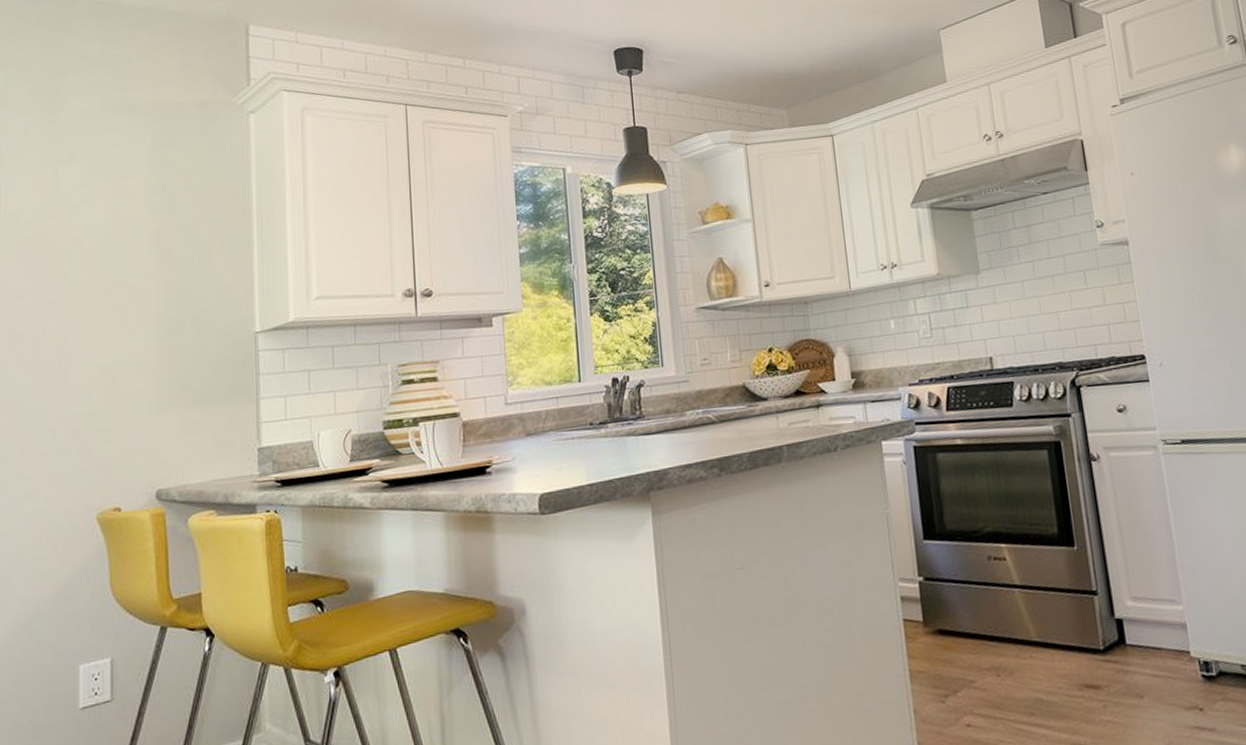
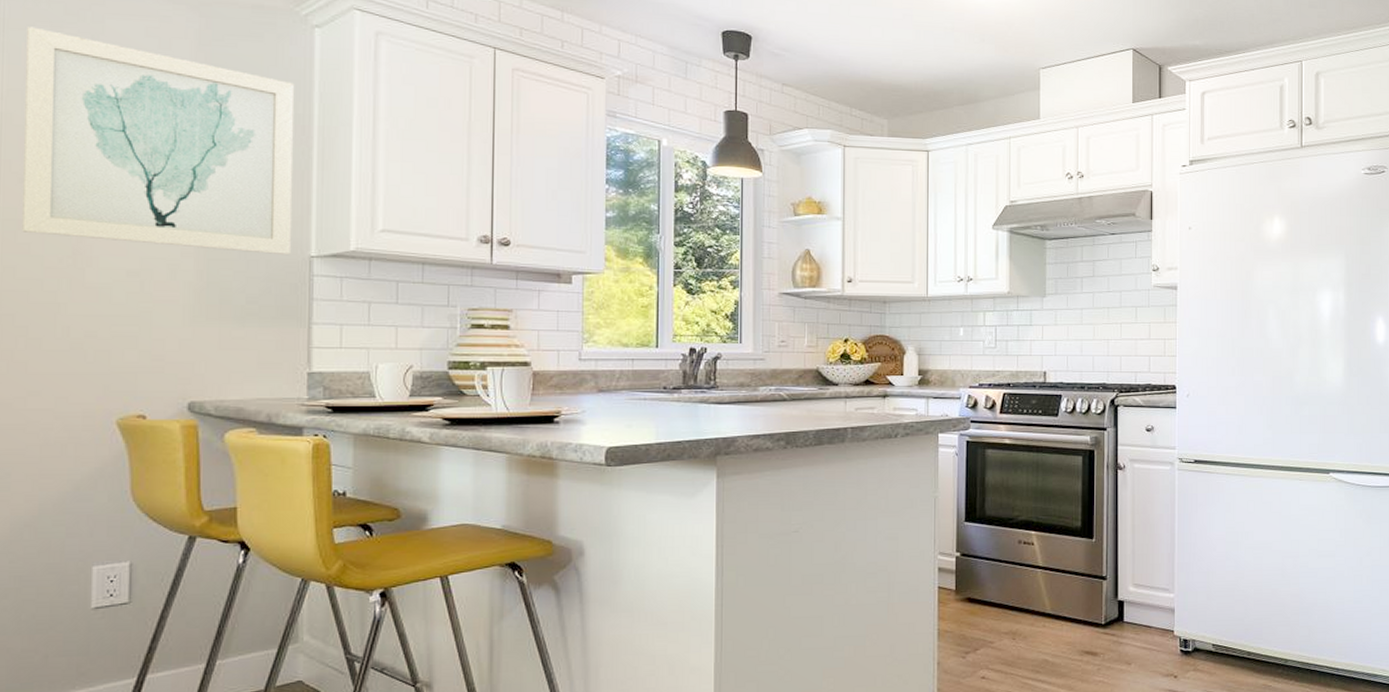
wall art: none [17,155,239,344] -> present [22,26,295,254]

